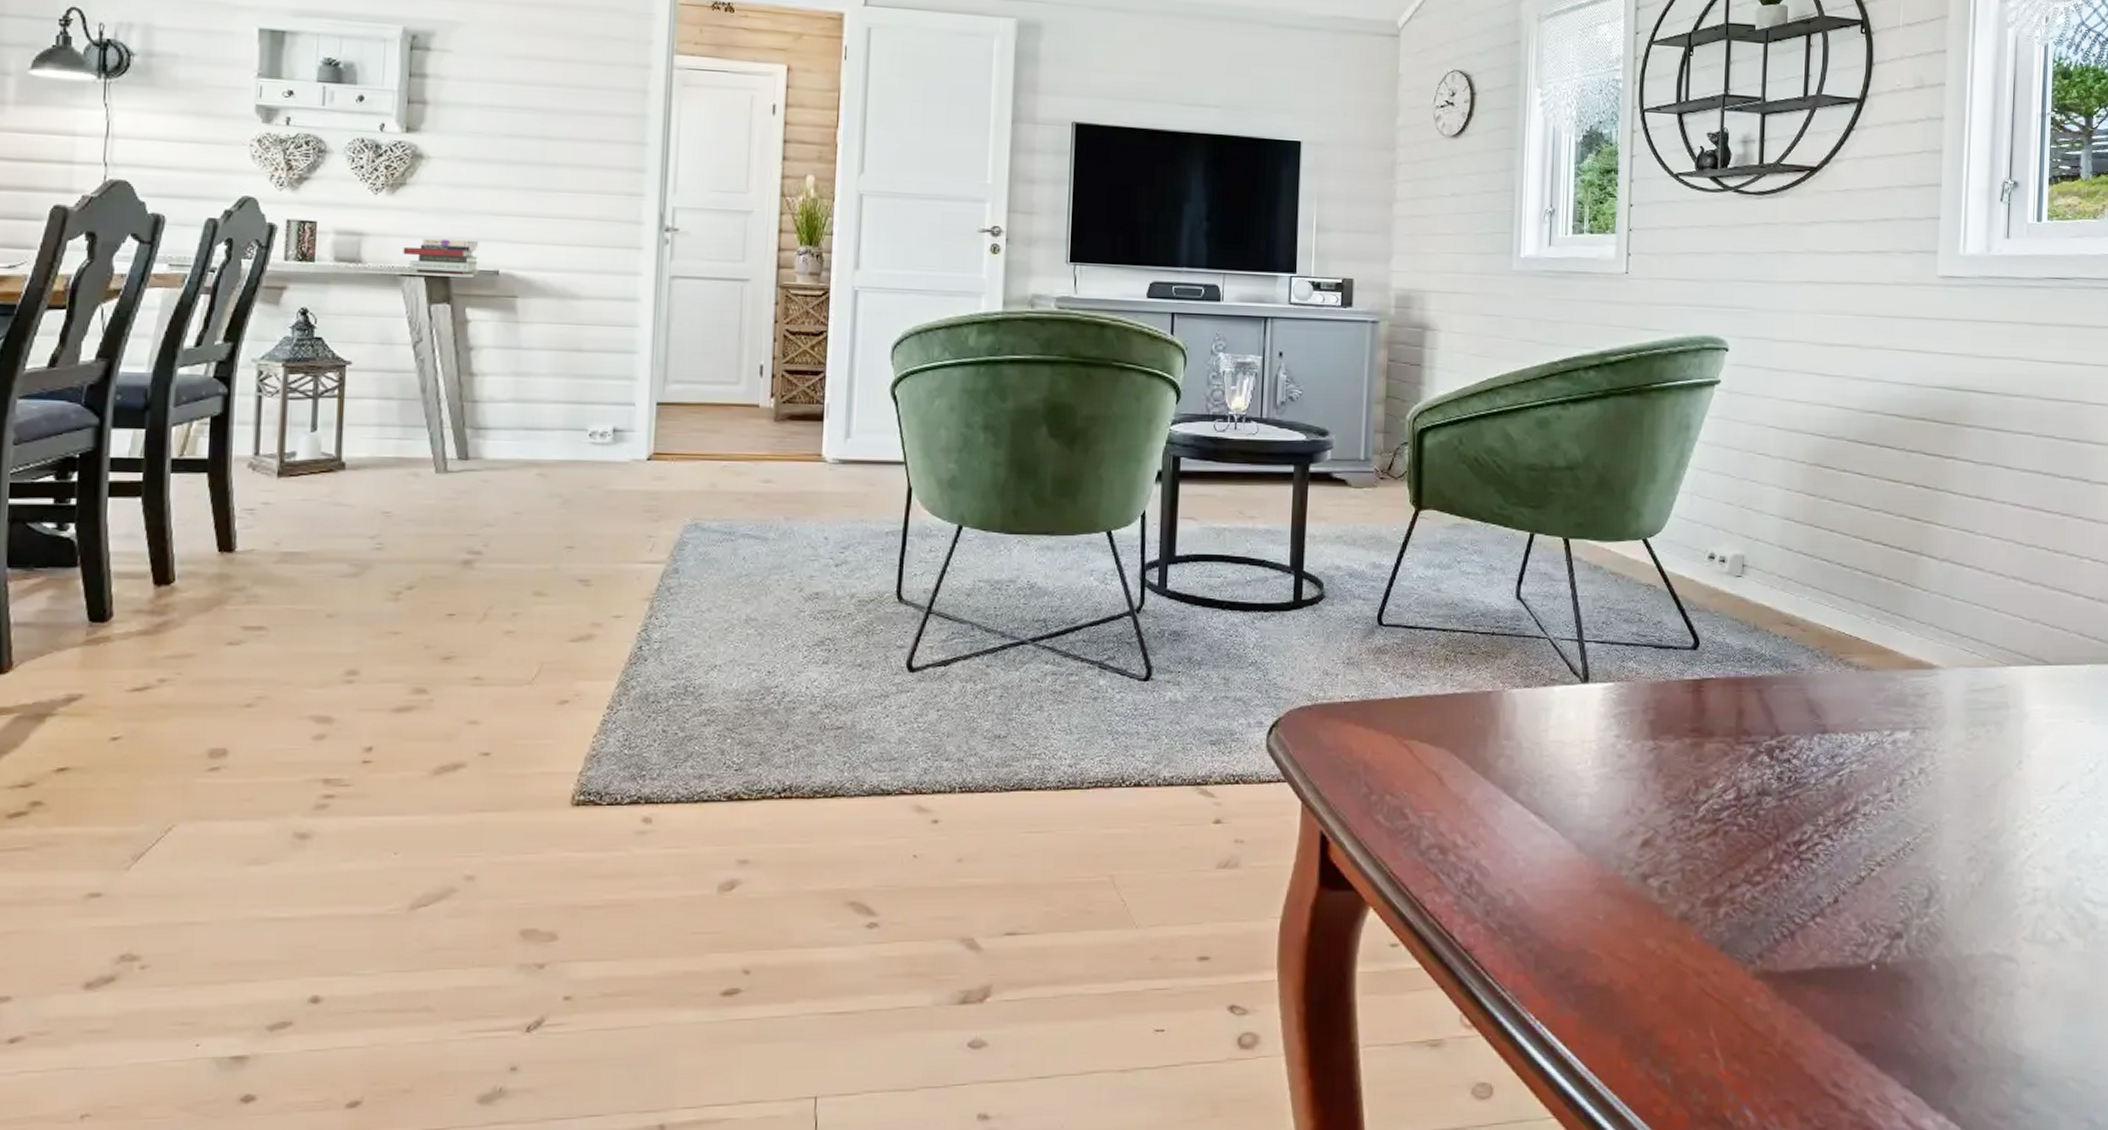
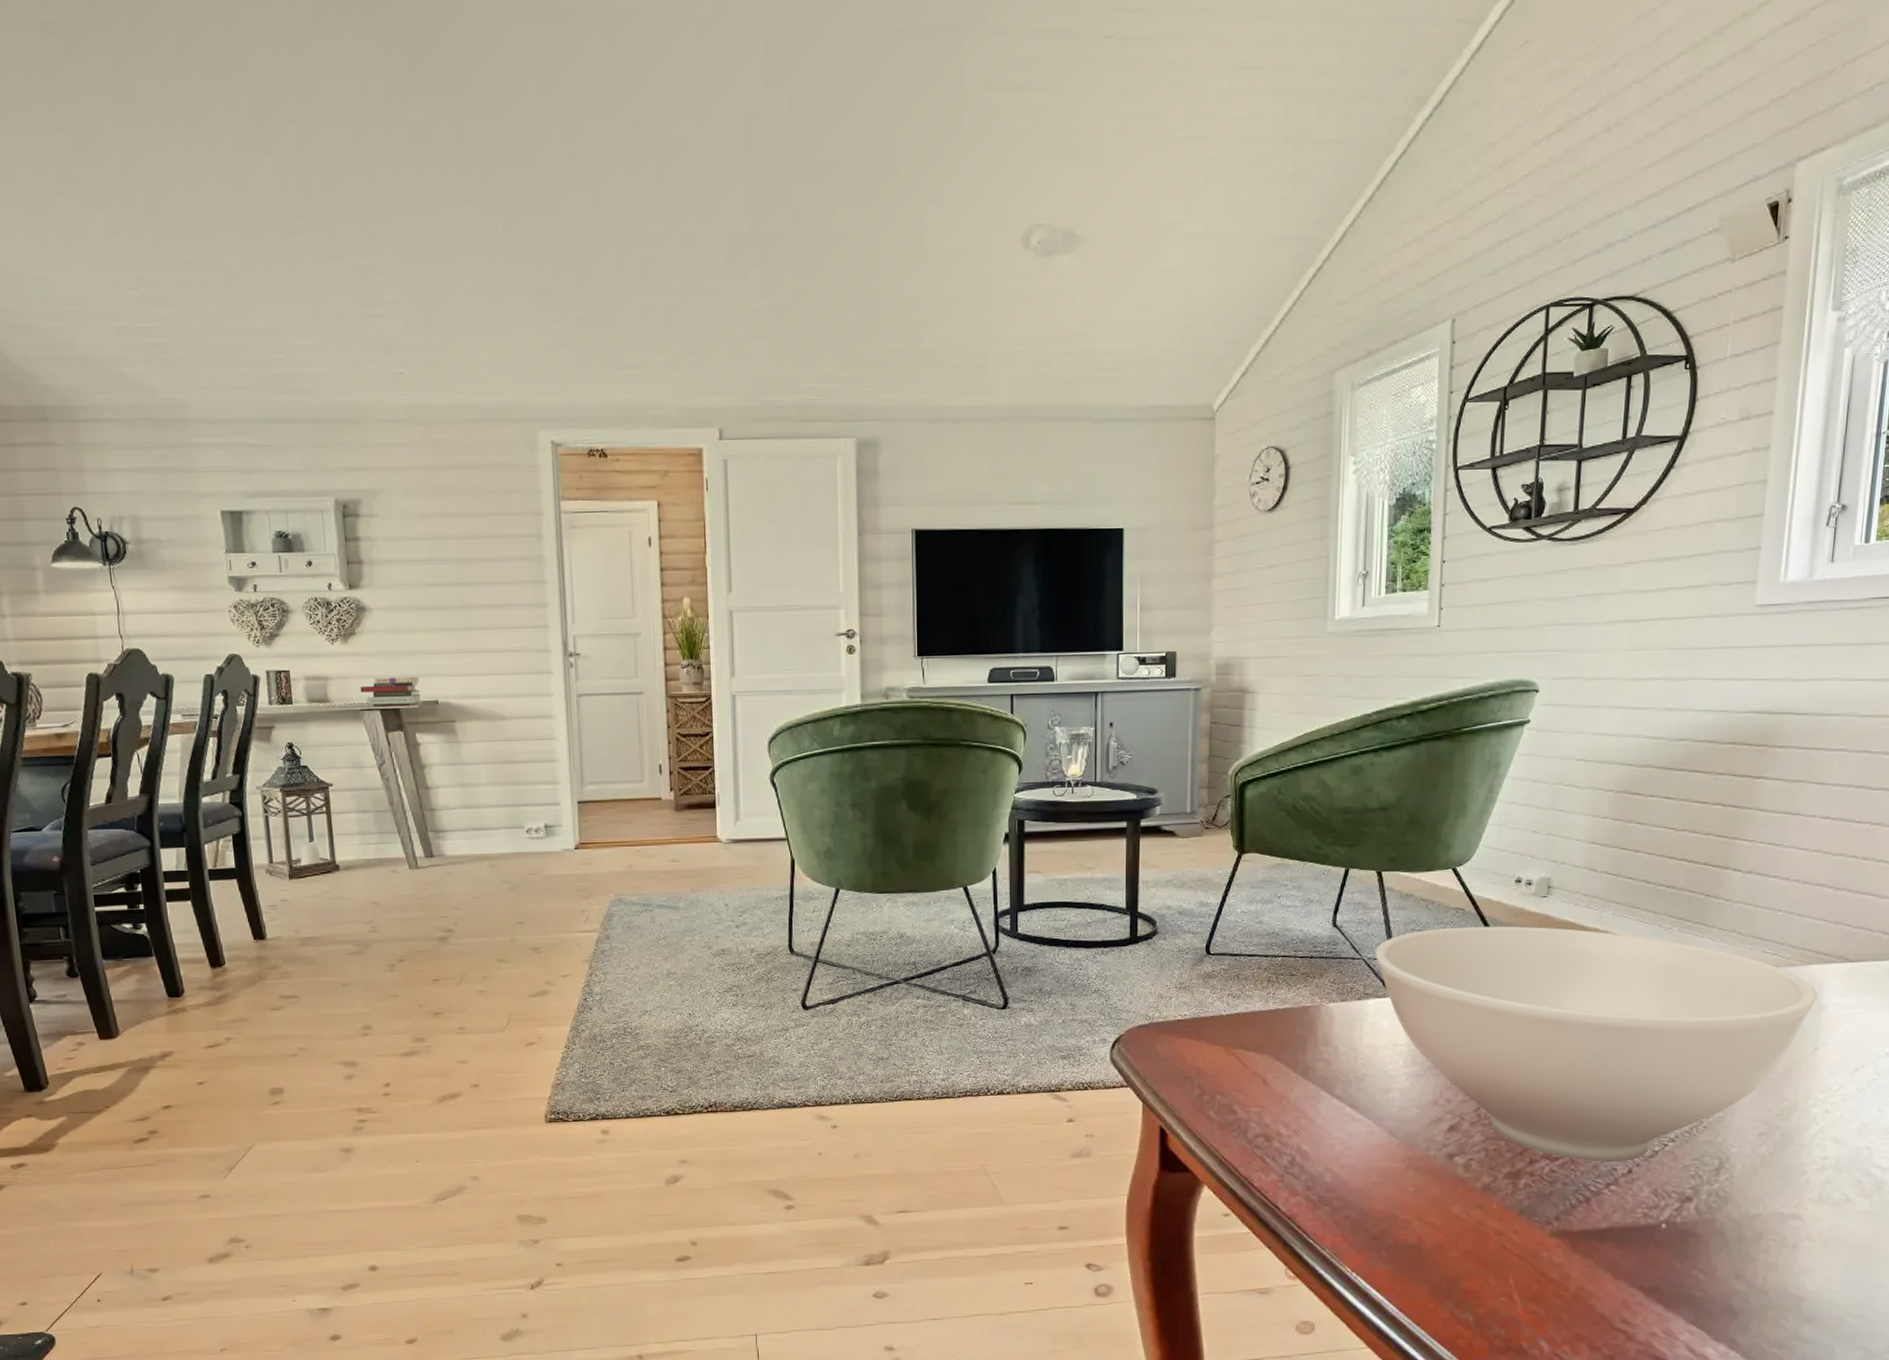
bowl: none [1562,606,2020,889] -> present [1375,926,1818,1163]

